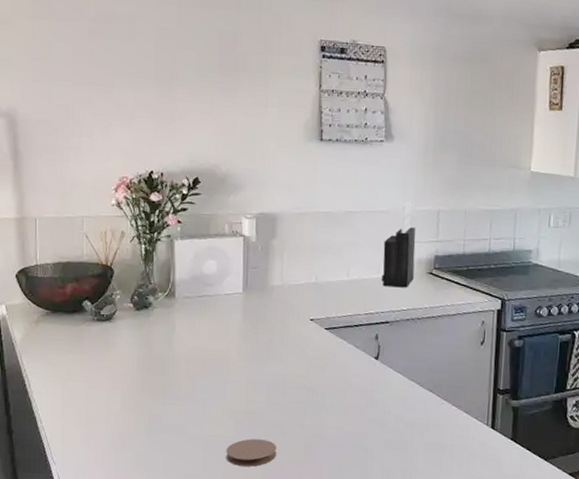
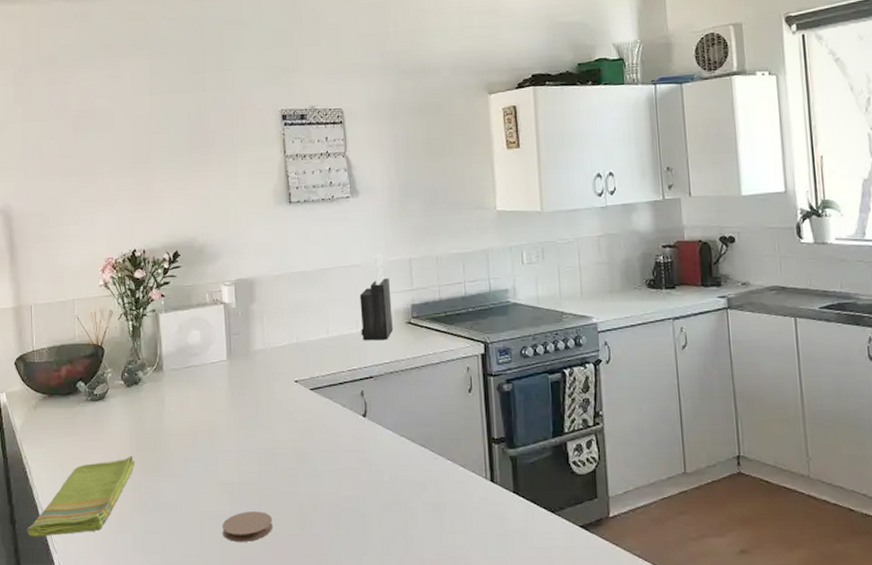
dish towel: none [25,377,140,449] -> present [27,455,134,537]

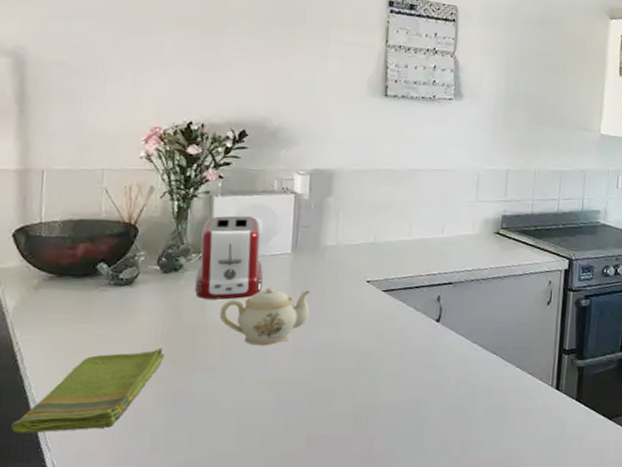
toaster: none [152,329,206,408] -> present [194,216,263,300]
teapot: none [174,393,249,449] -> present [219,287,311,346]
coaster: present [222,511,273,542] -> none [263,411,324,442]
knife block: present [359,253,393,341] -> none [446,160,483,248]

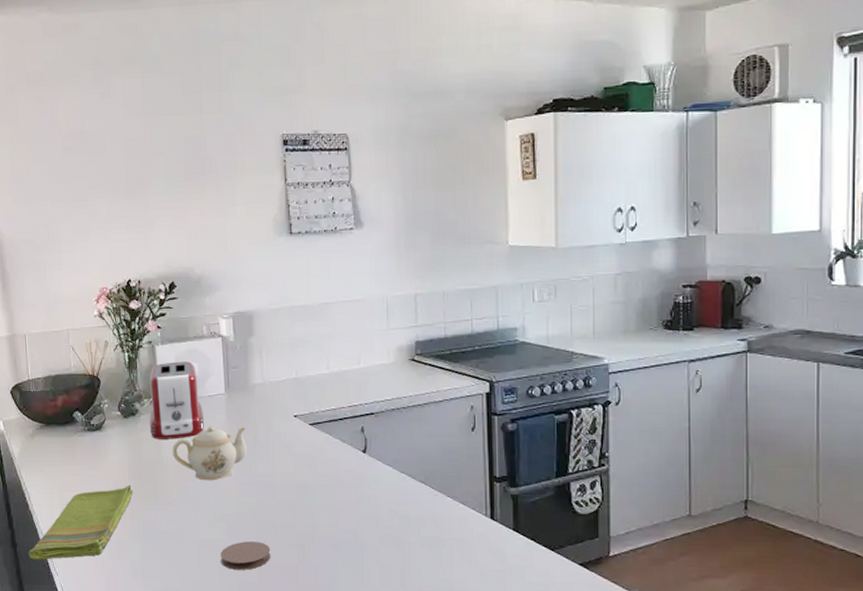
coaster: none [263,411,324,442] -> present [220,541,271,570]

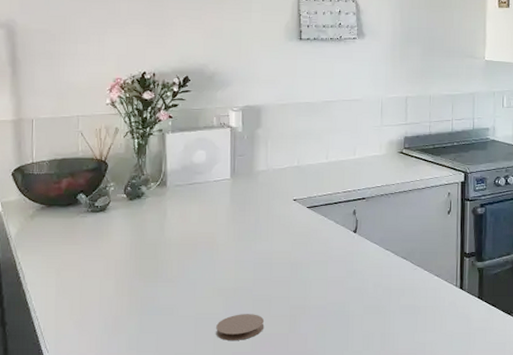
dish towel: present [28,485,133,560] -> none [18,263,133,338]
toaster: present [149,362,204,439] -> none [154,149,208,220]
teapot: present [172,426,247,481] -> none [175,208,248,259]

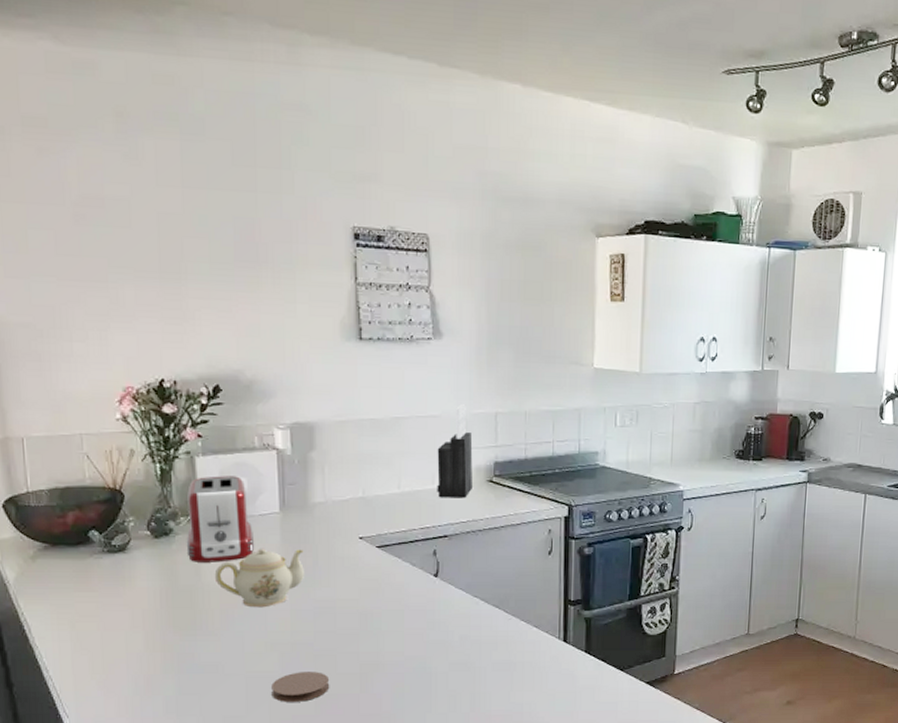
toaster: none [154,149,208,220] -> present [186,476,254,562]
teapot: none [175,208,248,259] -> present [214,548,304,608]
knife block: none [358,90,387,167] -> present [437,404,473,498]

